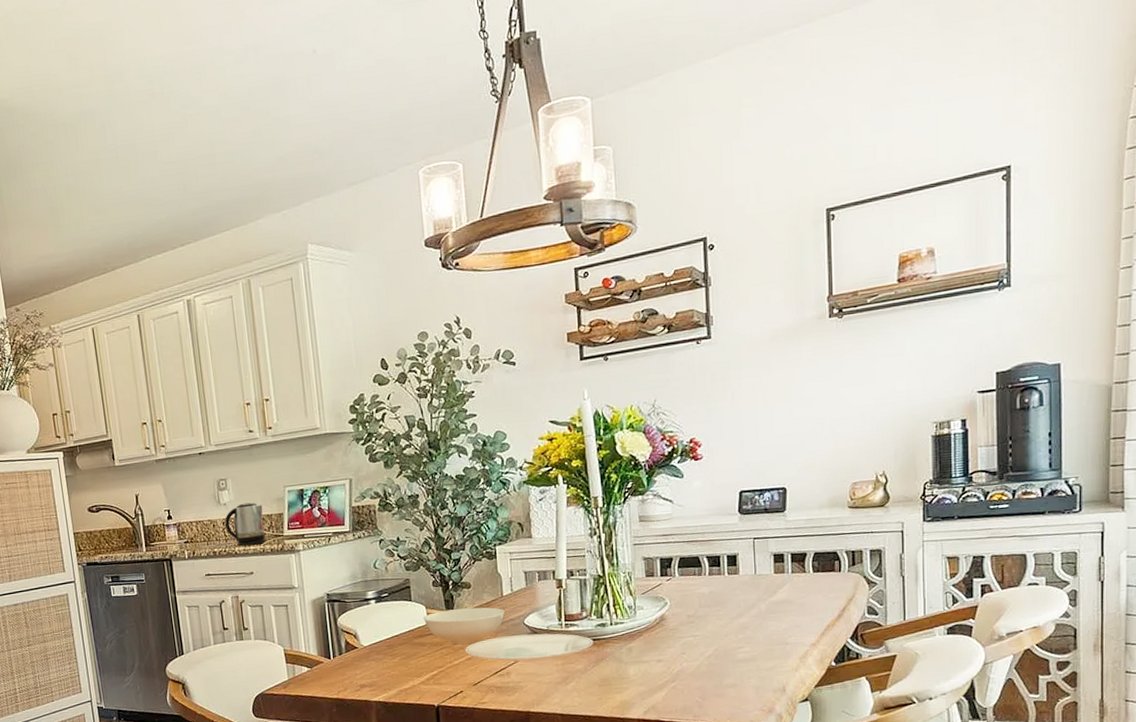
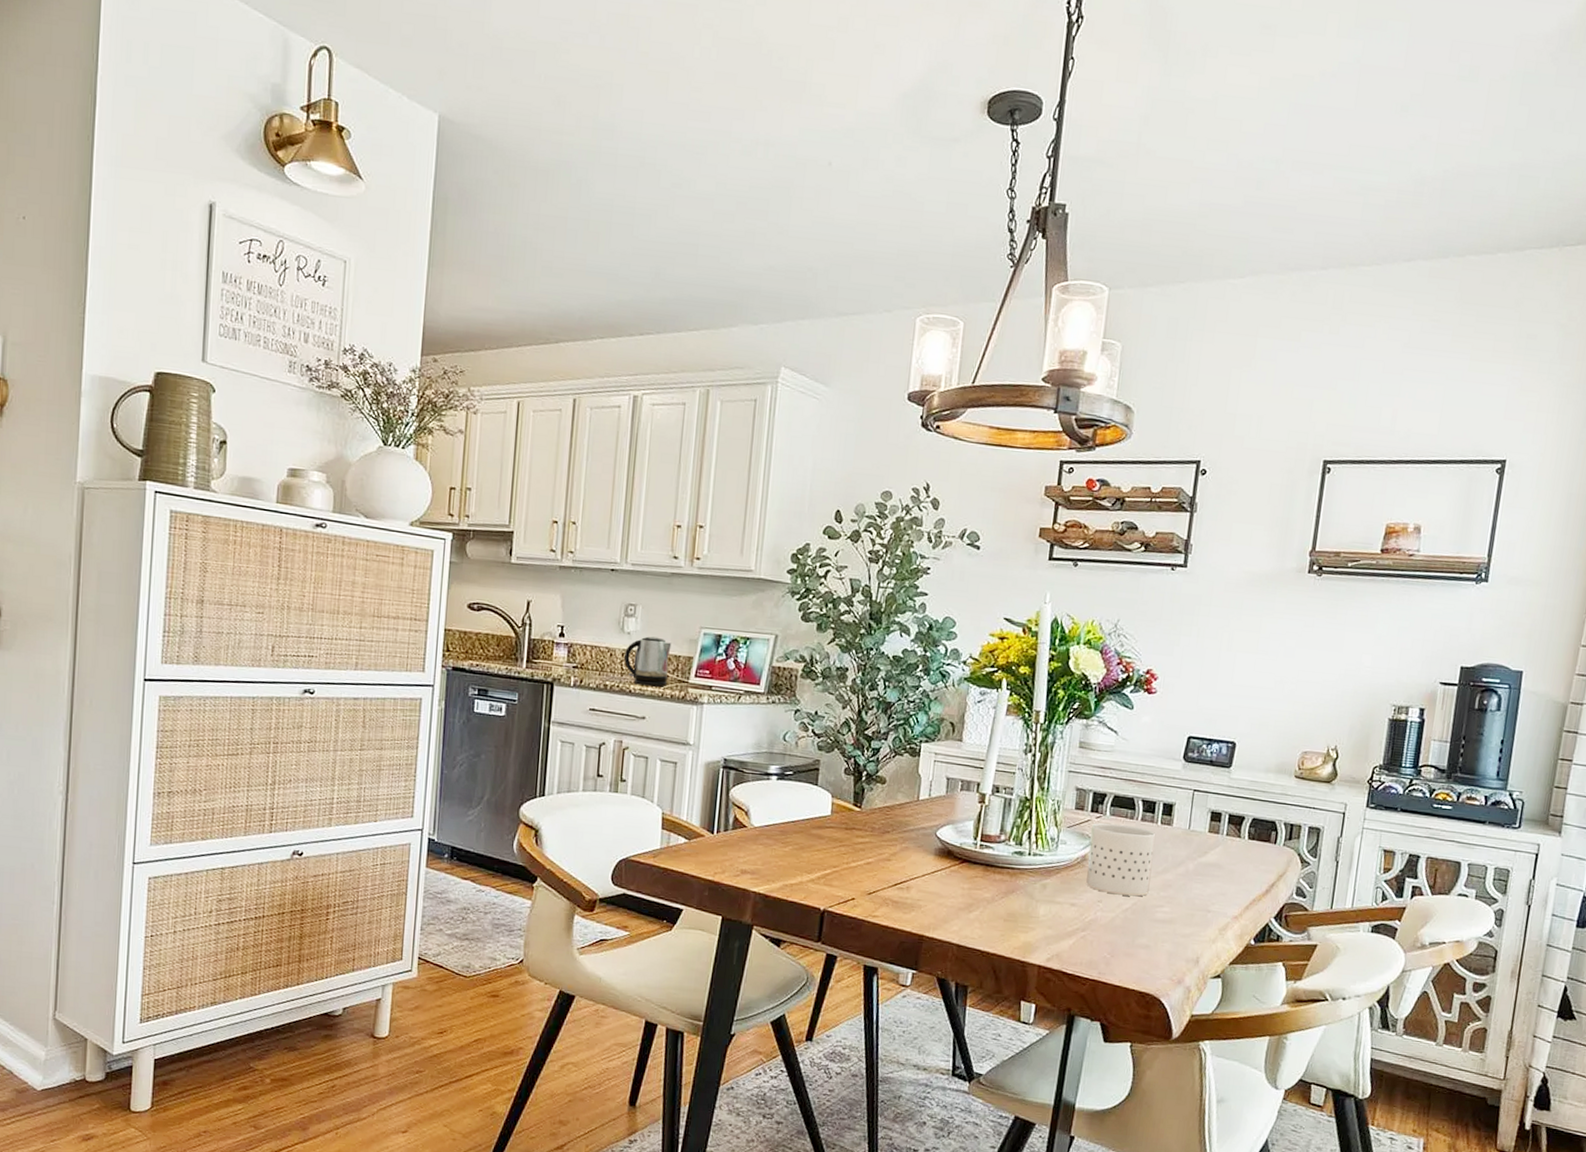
bowl: present [423,607,505,645] -> none [826,803,917,847]
plate: present [465,633,594,663] -> none [866,845,1007,881]
mug: none [664,581,727,645] -> present [1086,823,1156,897]

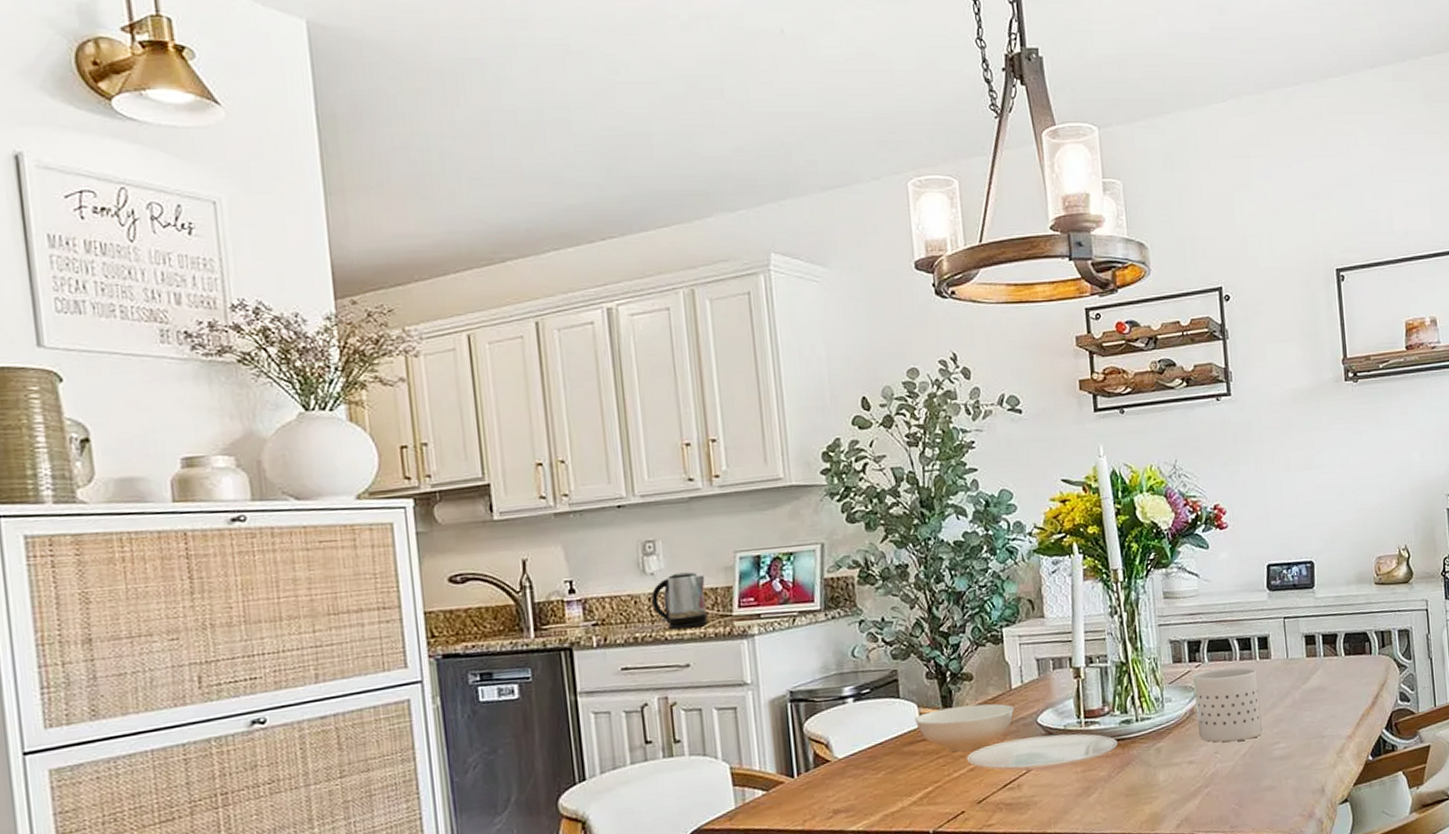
bowl: none [826,803,917,847] -> present [914,703,1014,752]
plate: none [866,845,1007,881] -> present [967,733,1118,772]

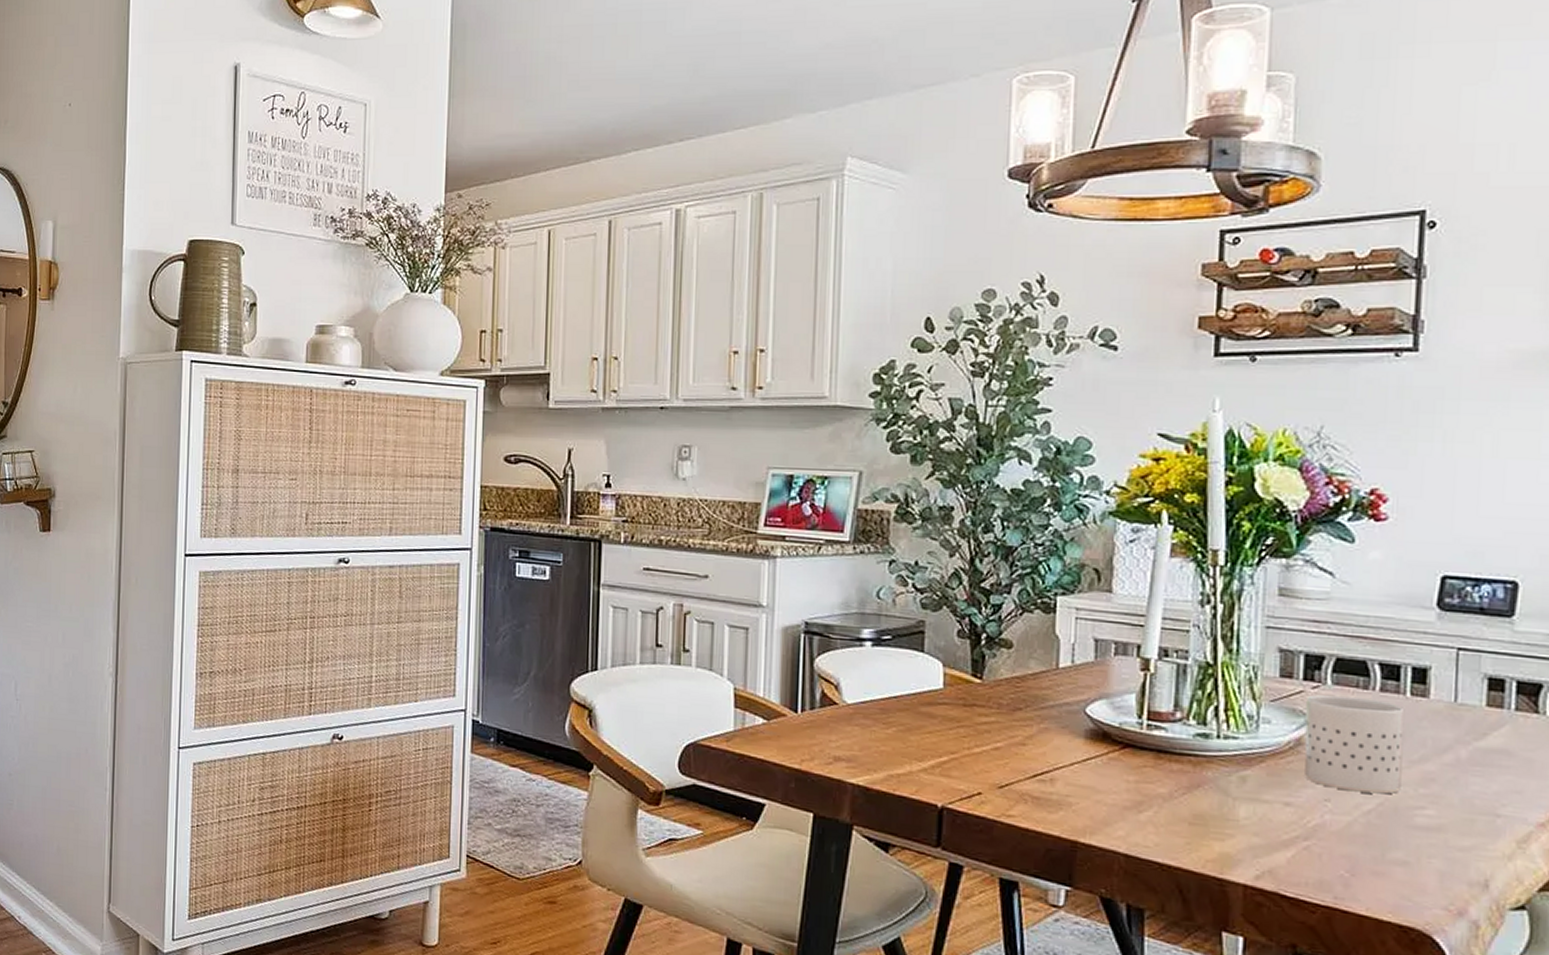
kettle: present [651,572,709,630] -> none [680,481,735,540]
bowl: present [914,703,1014,752] -> none [937,673,1058,728]
plate: present [967,733,1118,772] -> none [992,725,1188,772]

